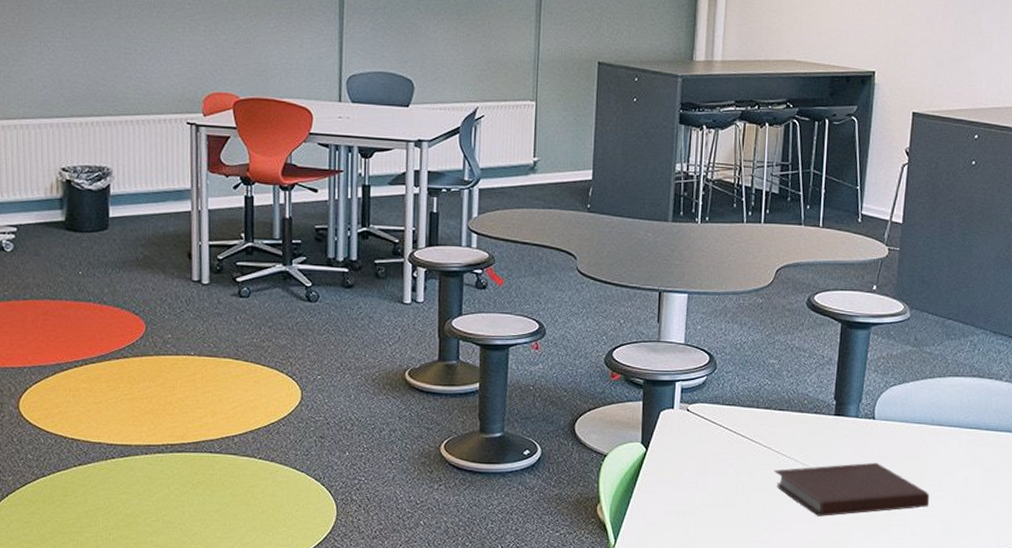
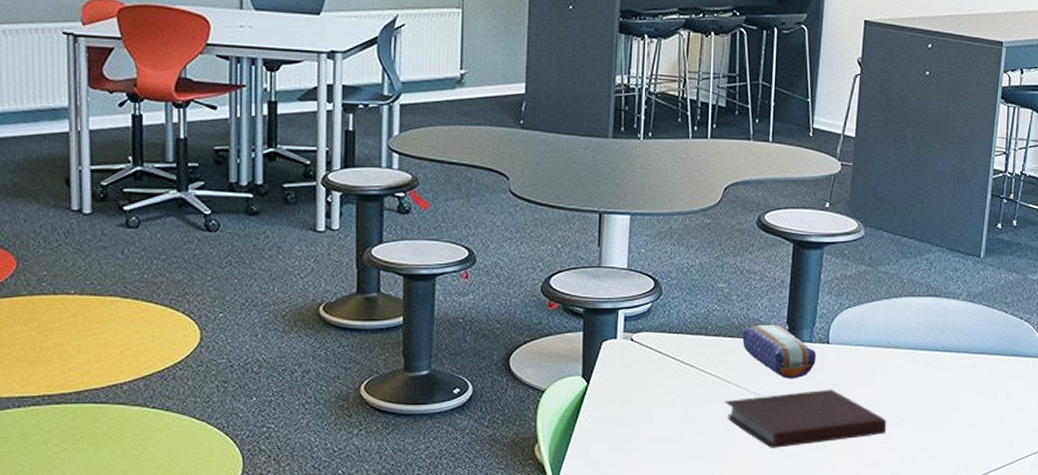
pencil case: none [792,399,862,452] -> present [743,324,816,379]

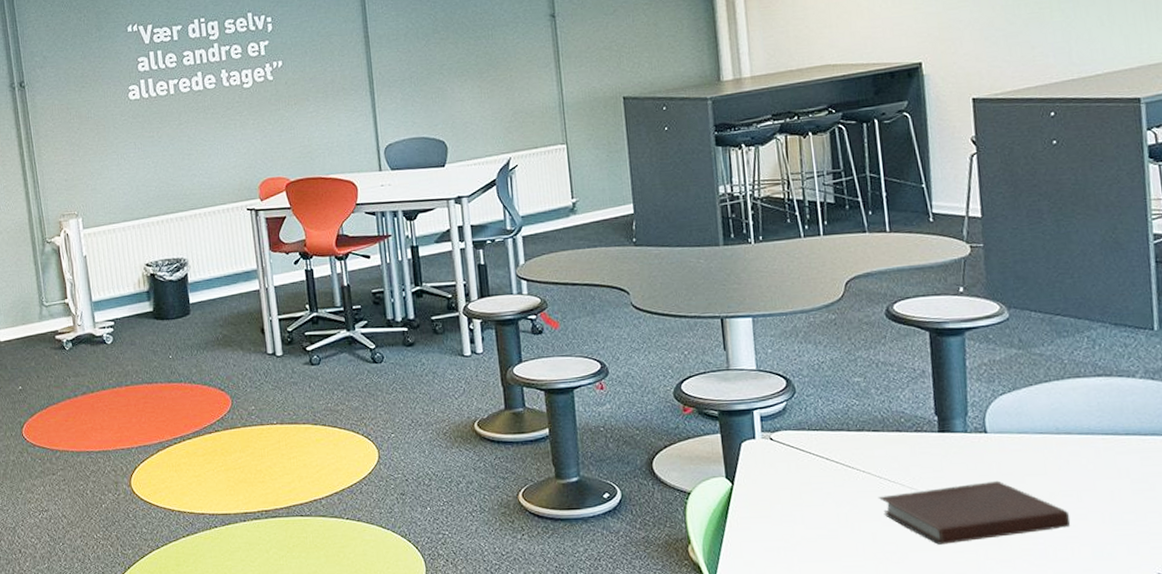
pencil case: present [743,324,816,379] -> none [888,416,974,472]

